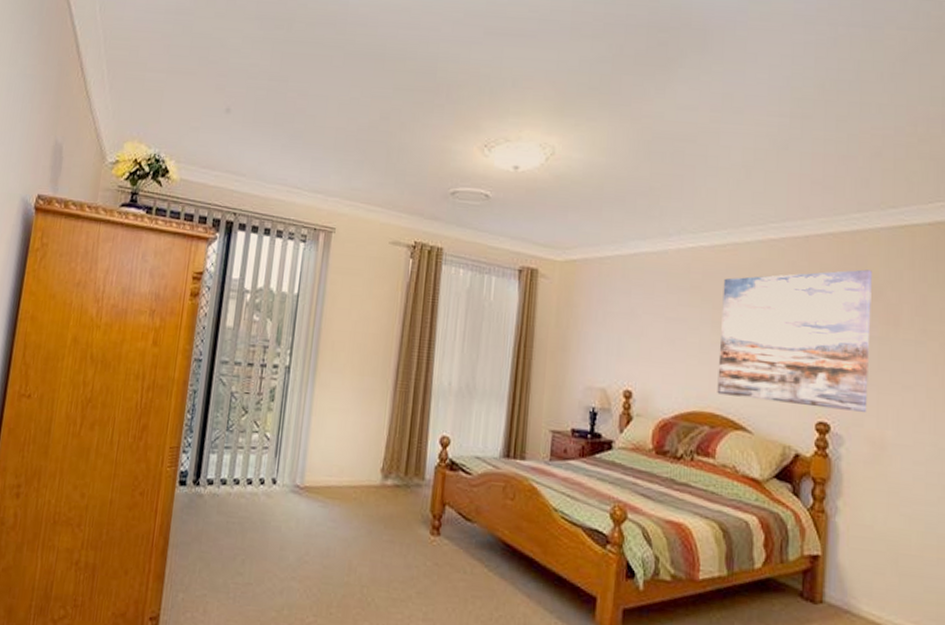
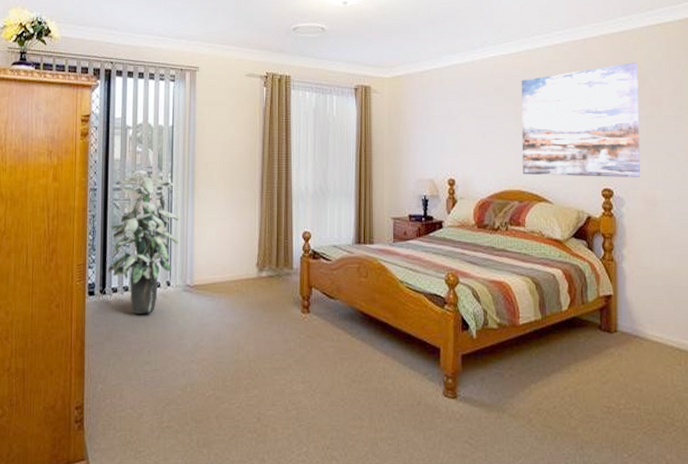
indoor plant: none [204,342,295,515] -> present [107,169,179,314]

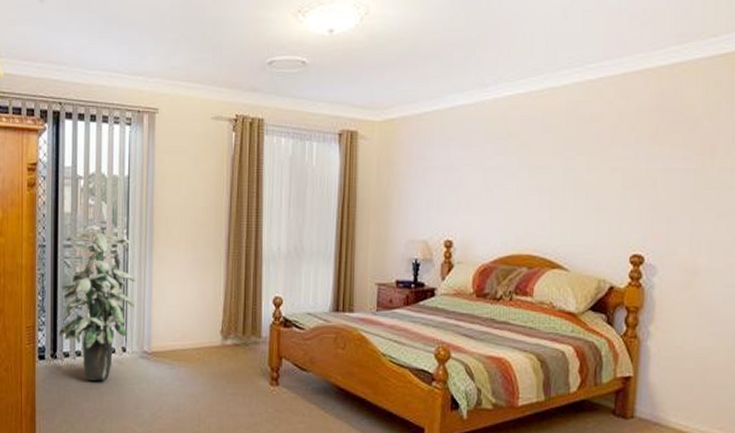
wall art: present [521,62,641,177] -> none [534,102,690,242]

